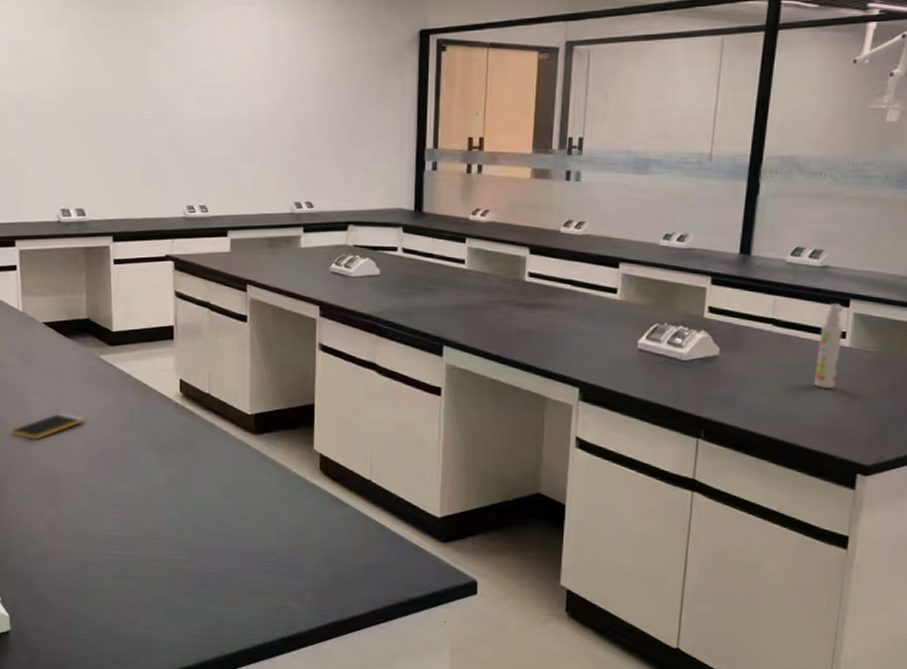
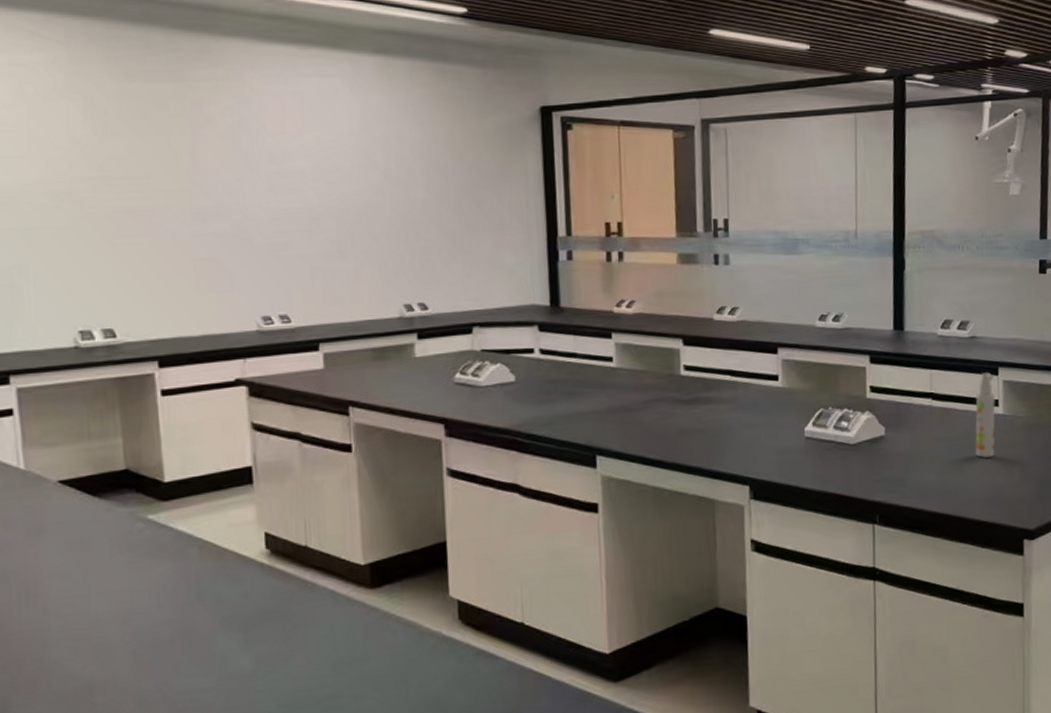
smartphone: present [11,412,86,441] -> none [14,596,130,641]

